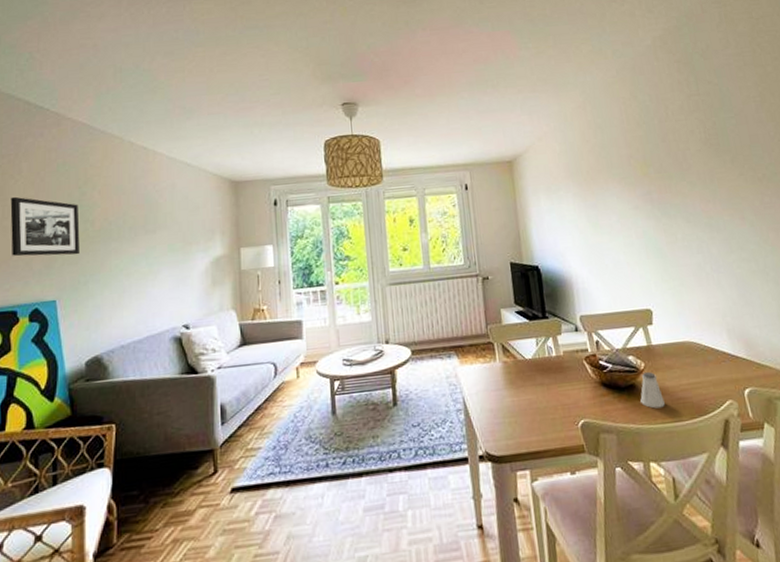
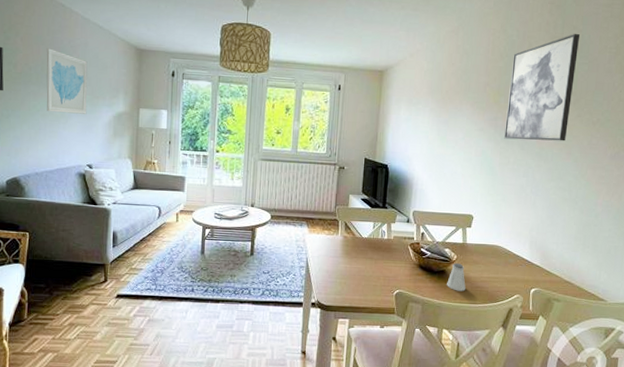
wall art: none [128,197,179,270] -> present [46,48,88,114]
wall art: none [651,88,734,214] -> present [504,34,579,141]

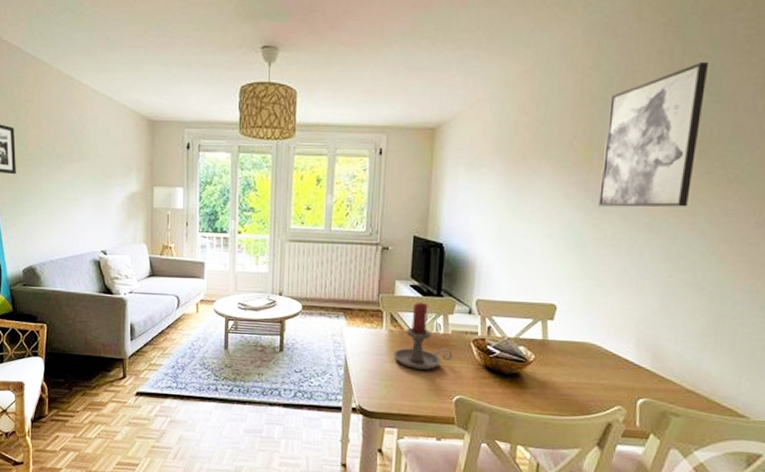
wall art: present [46,48,88,114] -> none [56,126,99,196]
candle holder: none [347,213,394,269] -> present [393,302,453,370]
saltshaker: present [447,262,466,292] -> none [522,363,547,400]

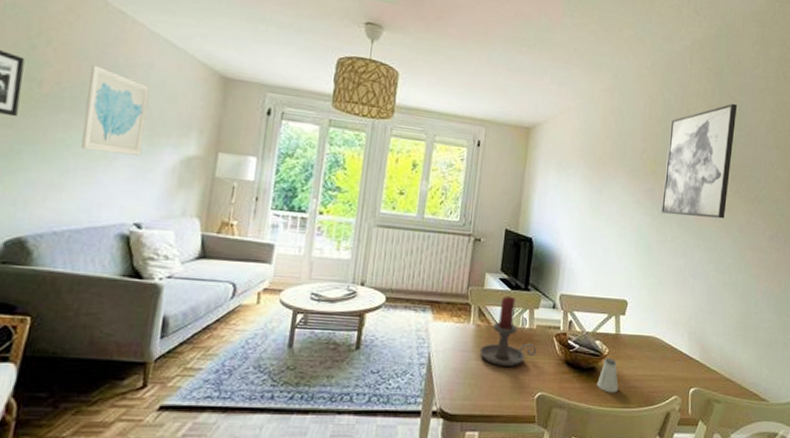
wall art: none [56,126,99,196] -> present [81,65,150,156]
saltshaker: none [522,363,547,400] -> present [597,357,619,393]

